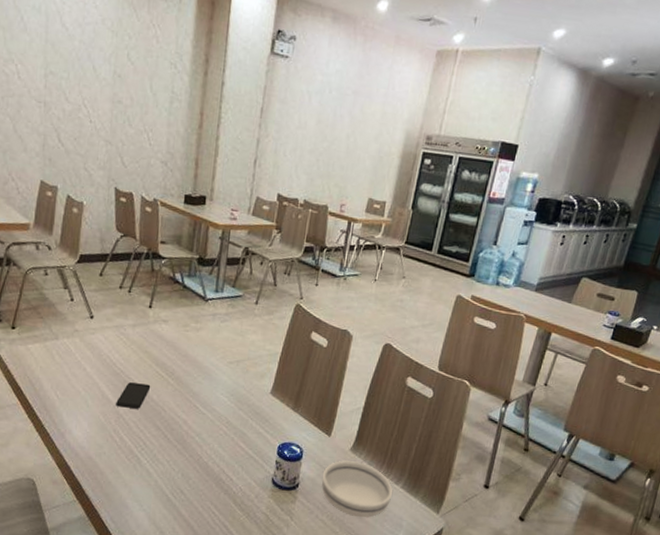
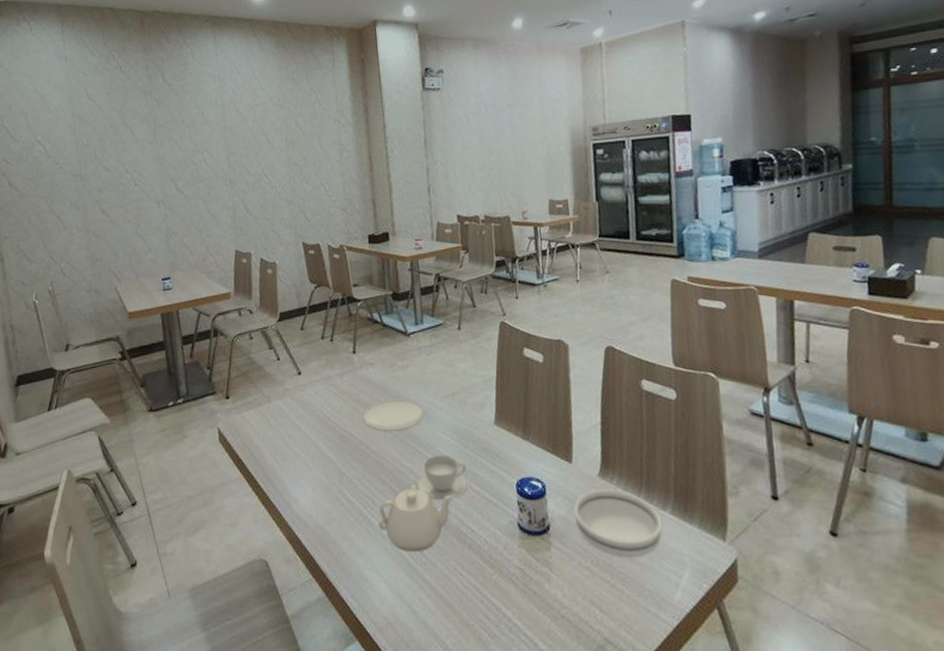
mobile phone: present [116,382,151,409] -> none [337,435,369,465]
teapot: none [146,433,222,490] -> present [378,484,456,551]
plate: none [148,356,209,386] -> present [363,399,426,431]
teacup: none [188,412,237,451] -> present [417,454,467,501]

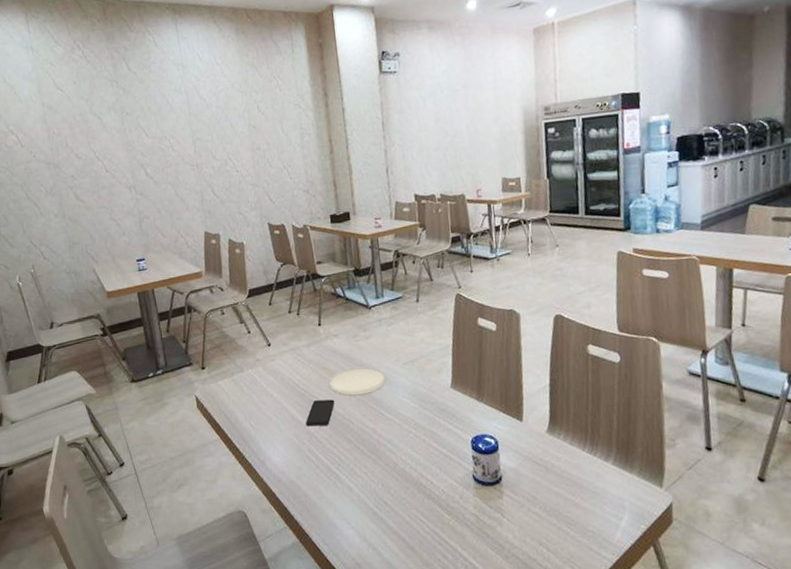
mobile phone: none [337,435,369,465] -> present [306,399,335,427]
teapot: present [378,484,456,551] -> none [345,442,416,502]
teacup: present [417,454,467,501] -> none [380,416,426,457]
bowl: present [573,488,663,558] -> none [523,443,605,504]

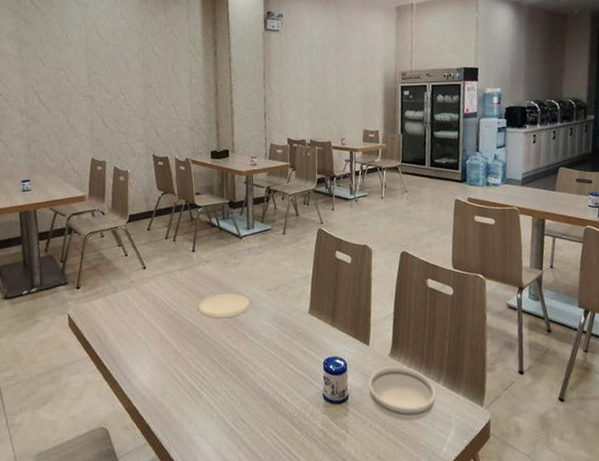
mobile phone: present [306,399,335,427] -> none [173,321,202,346]
bowl: none [523,443,605,504] -> present [368,365,437,421]

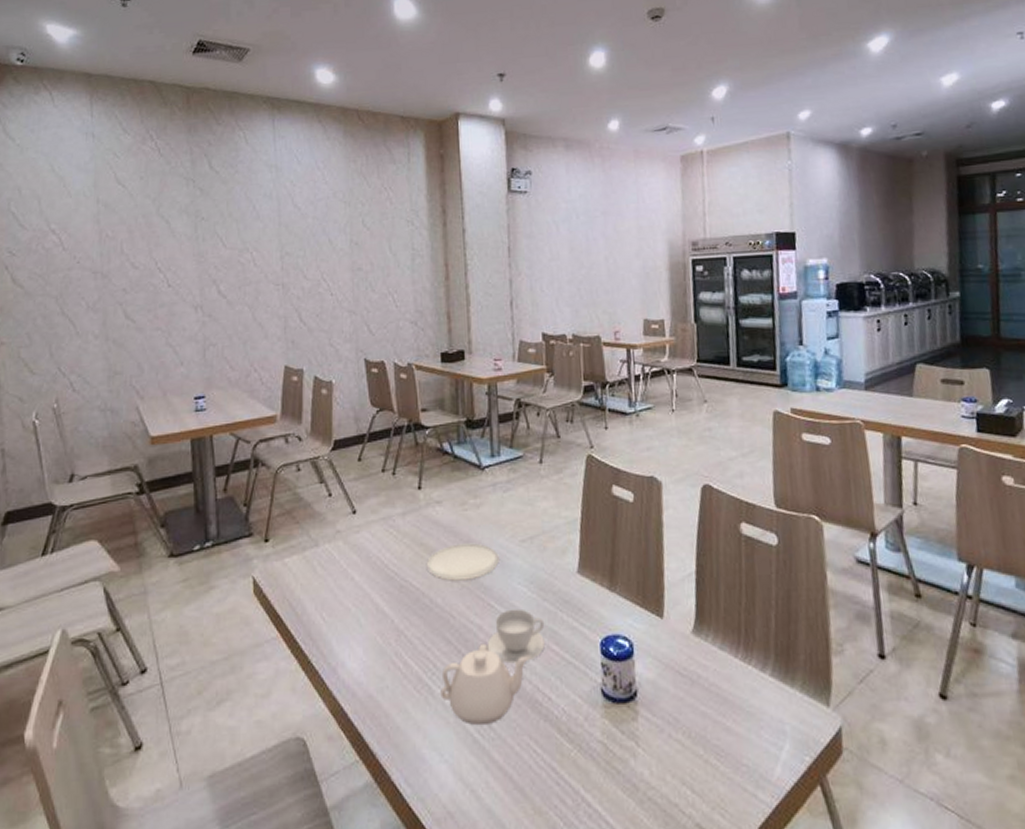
teapot: none [207,362,273,419] -> present [440,643,531,725]
teacup: none [241,338,284,377] -> present [487,608,545,664]
bowl: present [368,365,437,421] -> none [664,647,762,728]

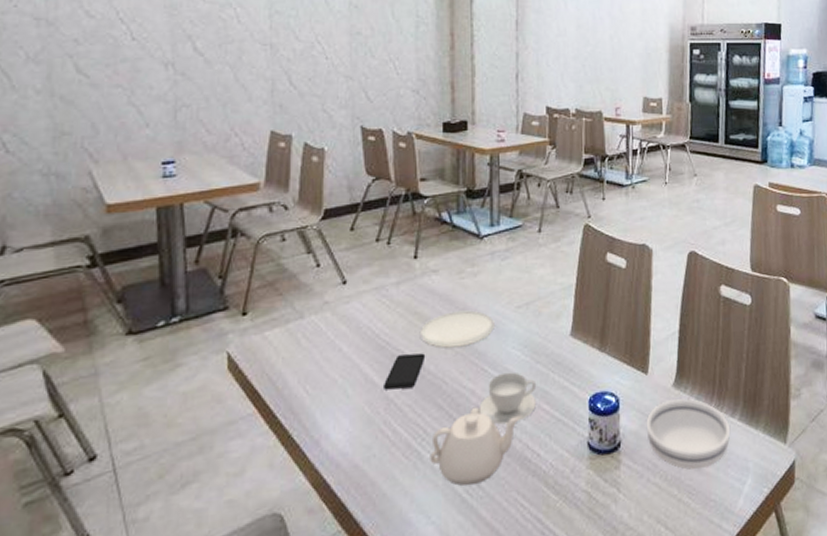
mobile phone: none [394,585,433,621] -> present [384,353,426,390]
bowl: none [664,647,762,728] -> present [646,398,731,470]

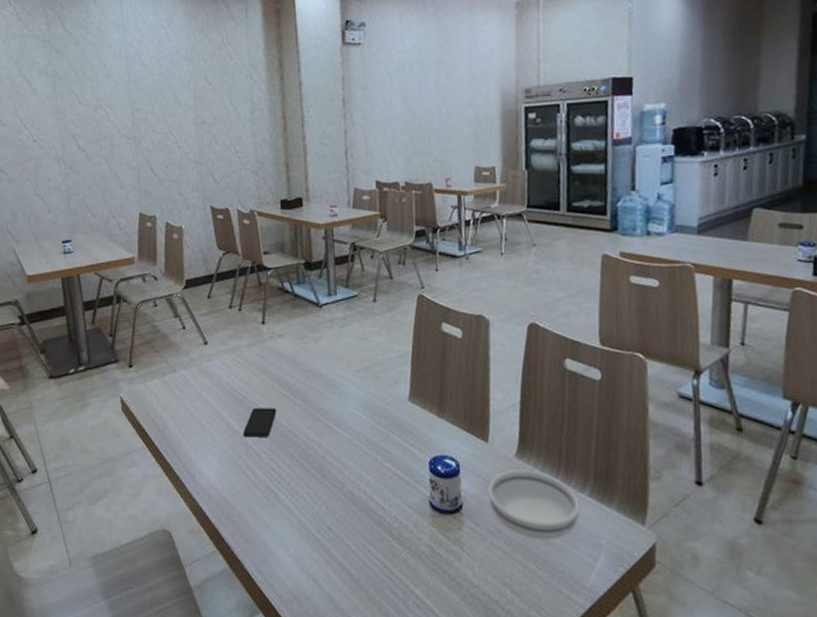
plate: present [421,310,495,349] -> none [271,372,337,405]
teapot: present [430,406,522,486] -> none [285,459,366,526]
teacup: present [479,372,537,425] -> none [326,430,378,477]

